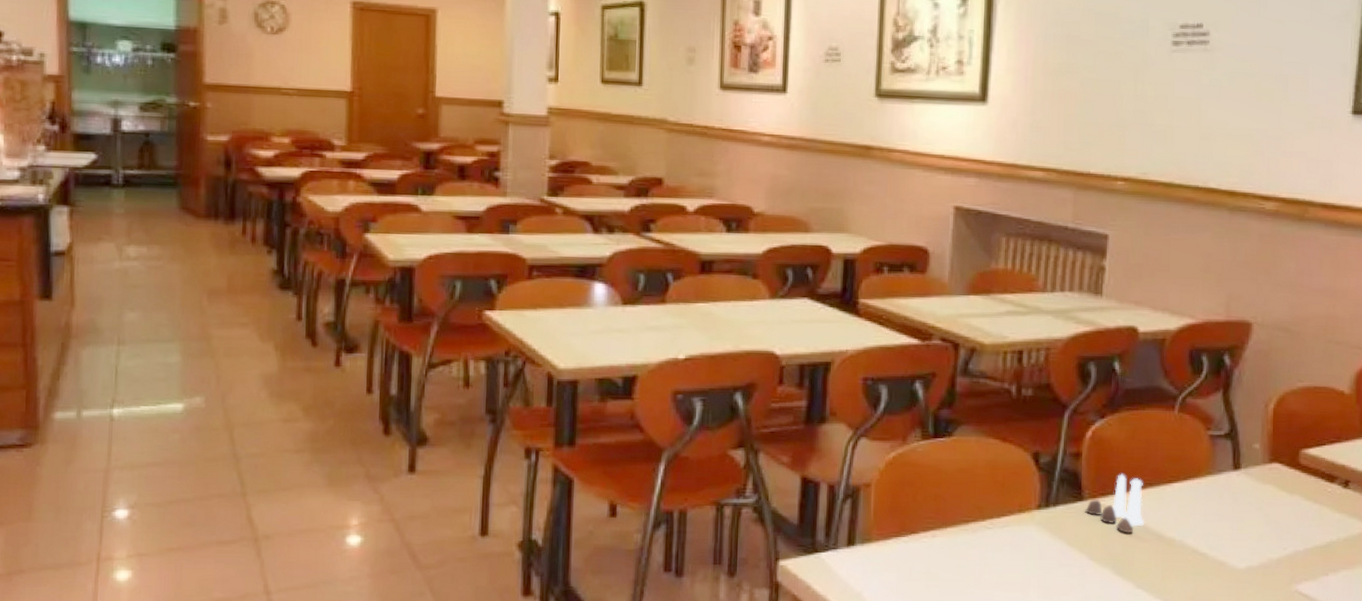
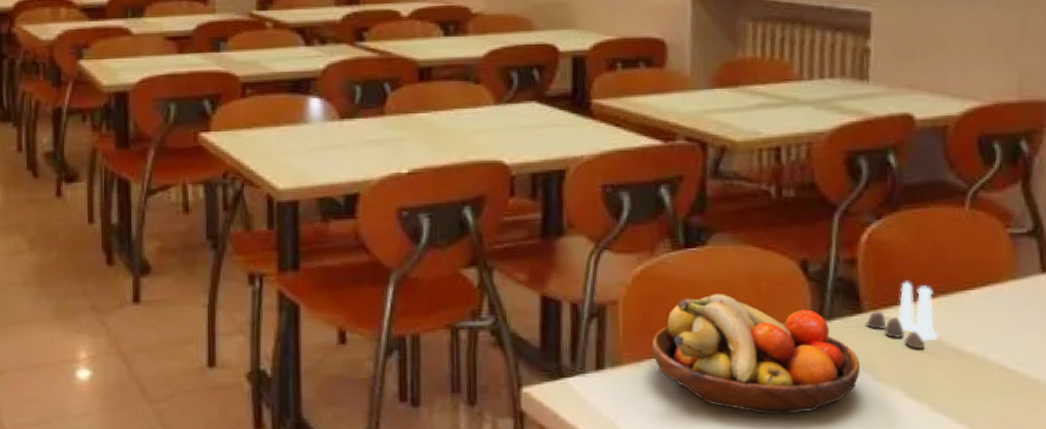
fruit bowl: none [898,480,1078,589] -> present [651,294,861,415]

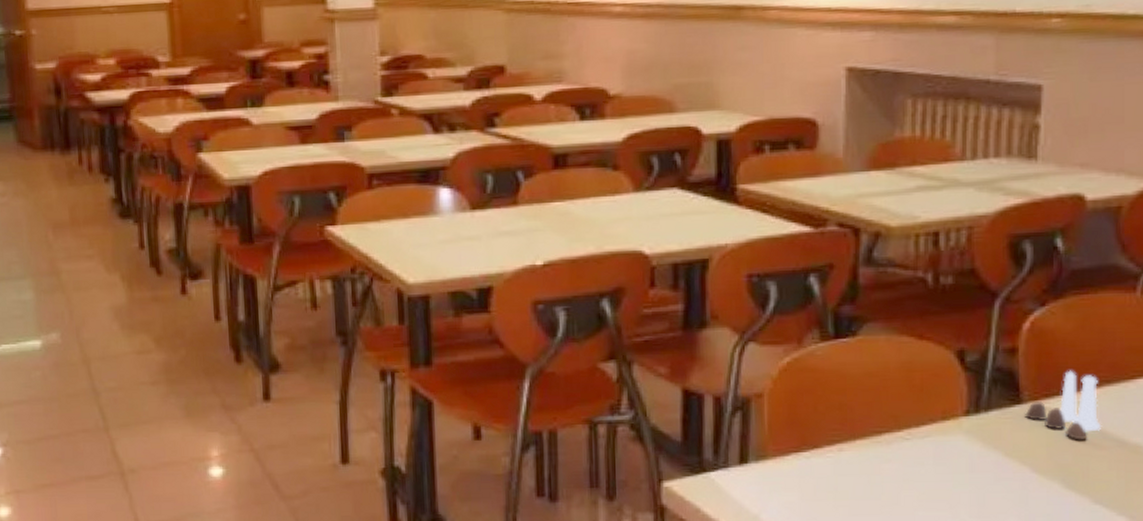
fruit bowl: present [651,294,861,415] -> none [798,385,1018,508]

